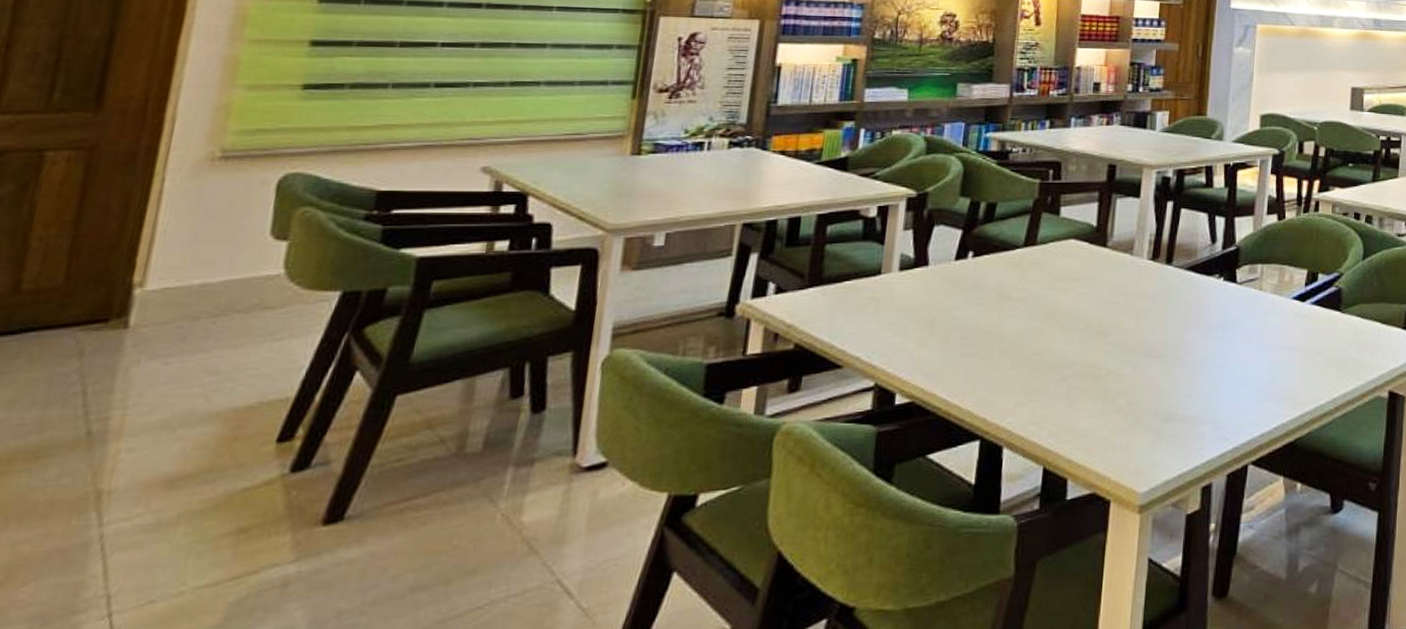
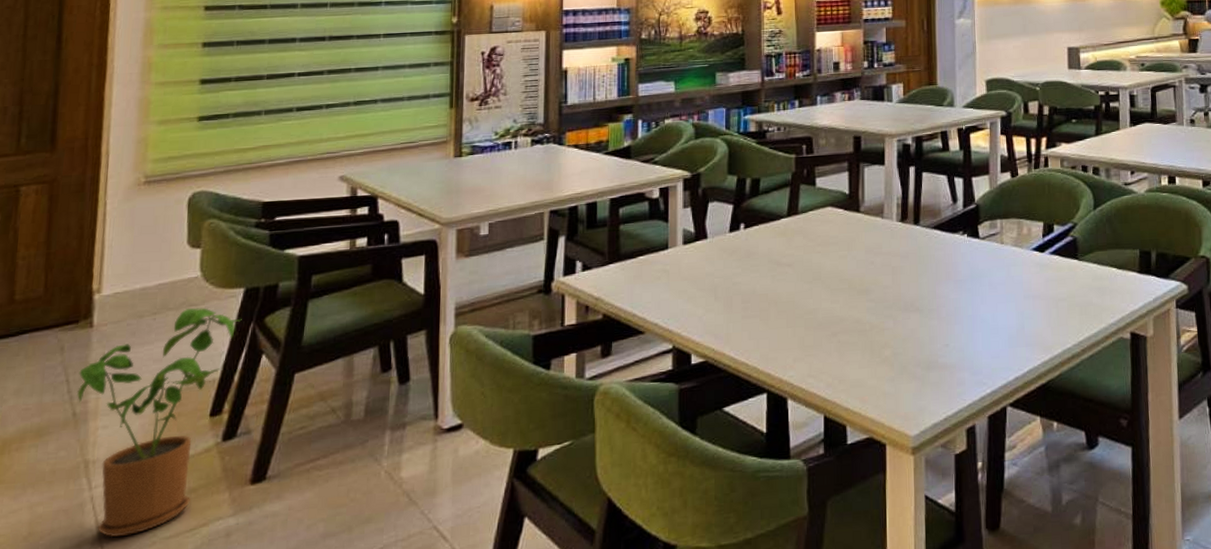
house plant: none [95,312,334,585] -> present [76,308,242,537]

